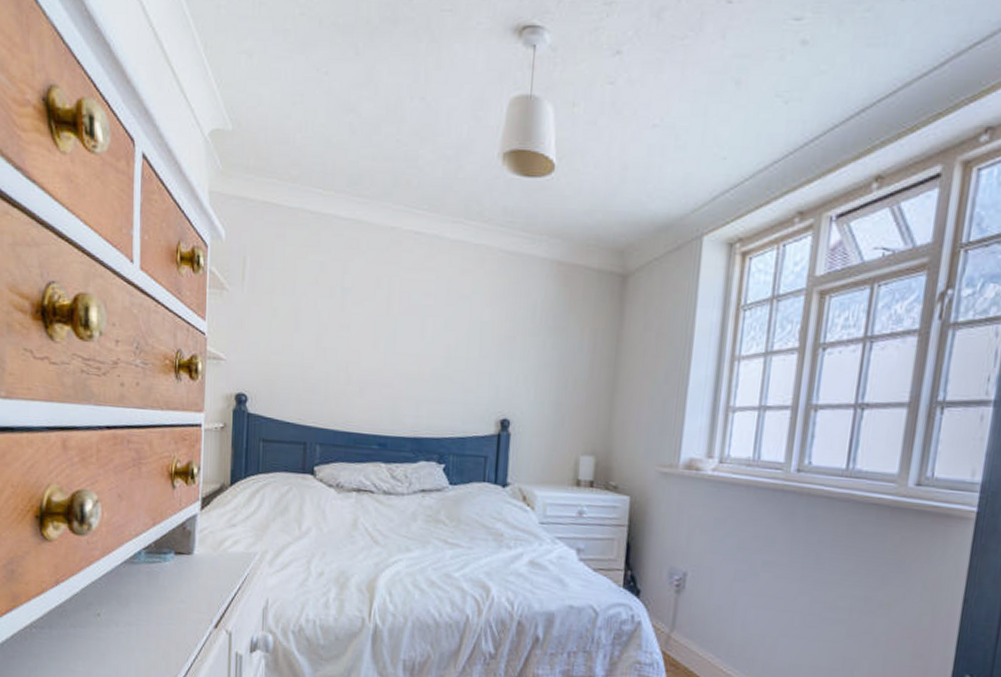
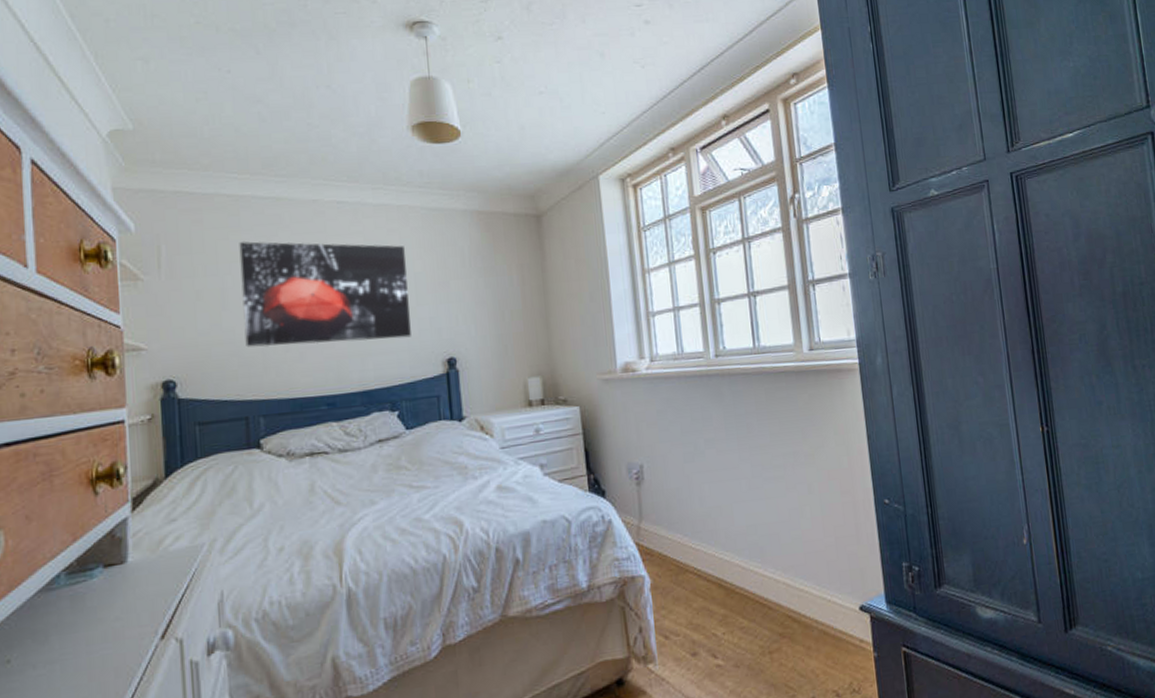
wall art: none [311,264,475,390] -> present [239,241,411,348]

